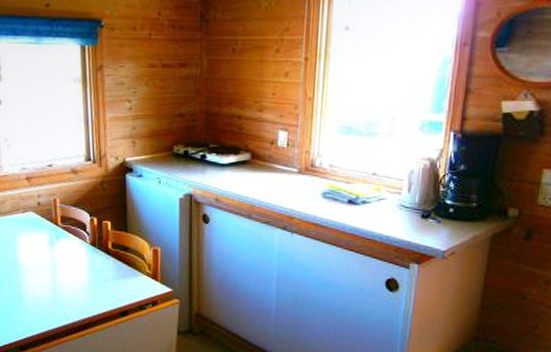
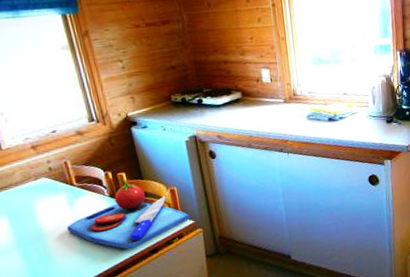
chopping board: none [43,229,168,307] -> present [67,180,190,250]

